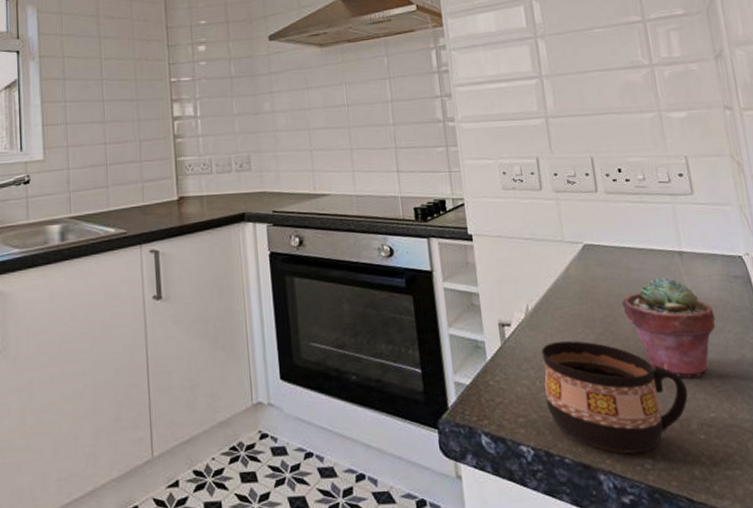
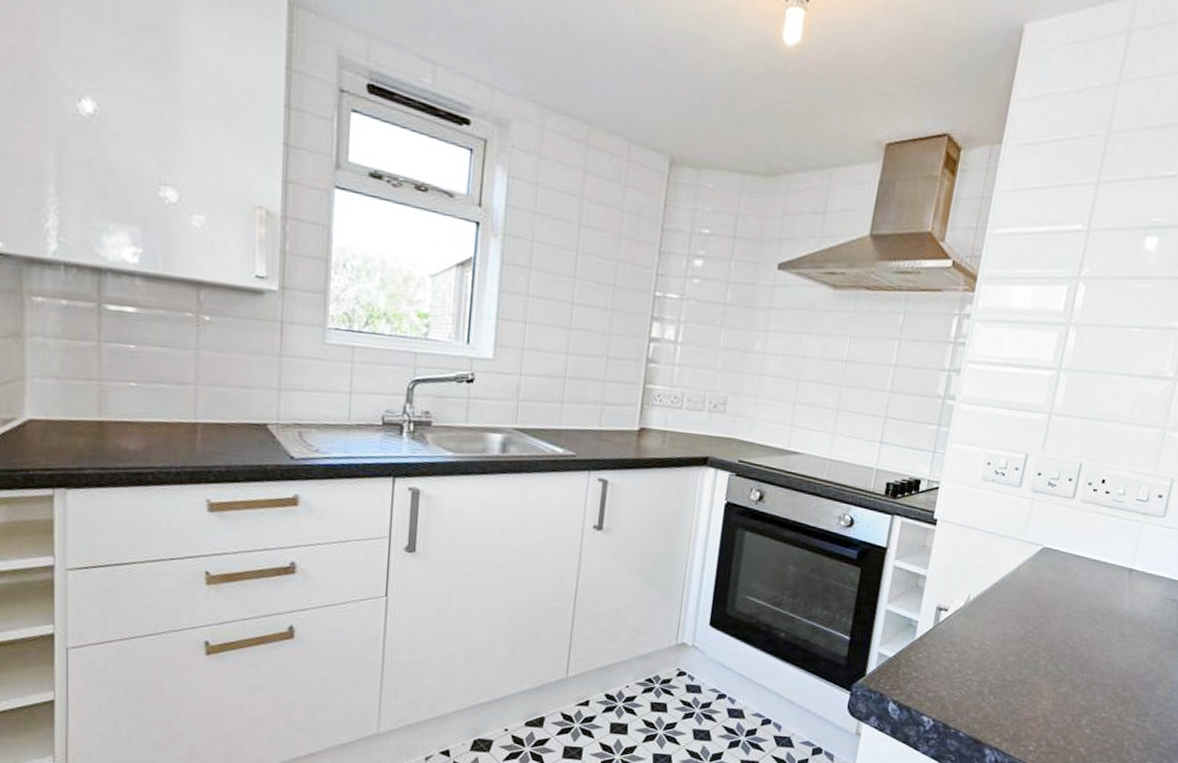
cup: present [541,341,688,453] -> none [958,632,1091,737]
potted succulent: present [622,276,715,378] -> none [1059,589,1141,682]

